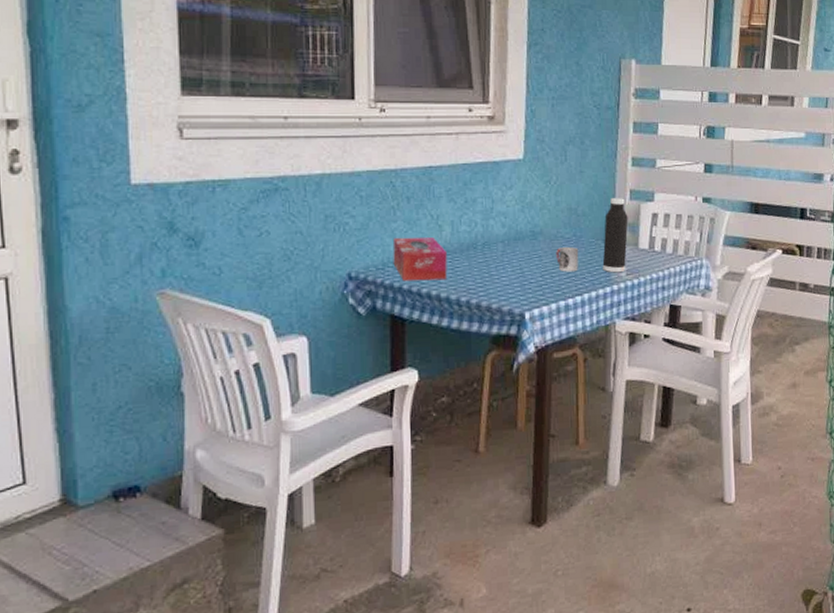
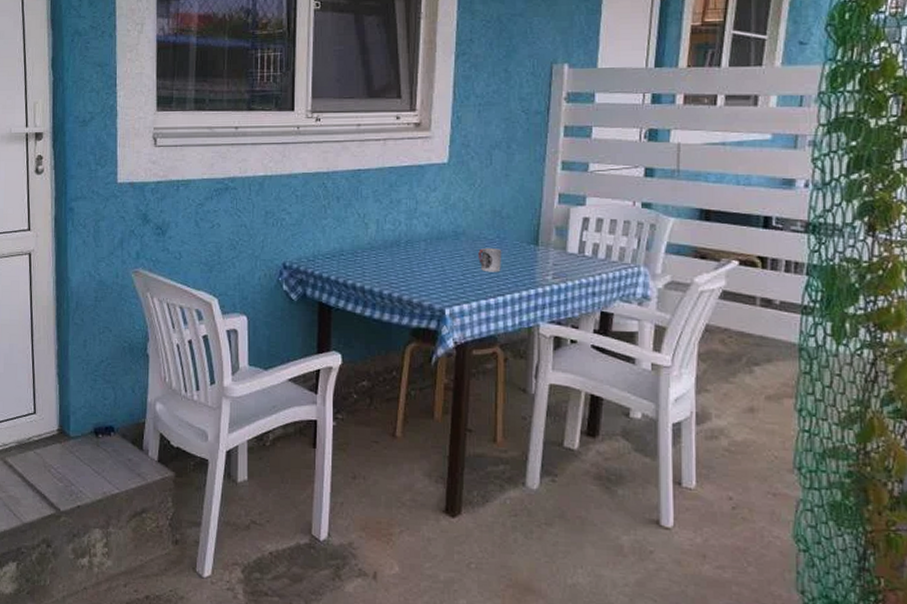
tissue box: present [392,237,447,282] -> none [323,233,372,273]
water bottle: present [602,198,629,273] -> none [527,201,556,276]

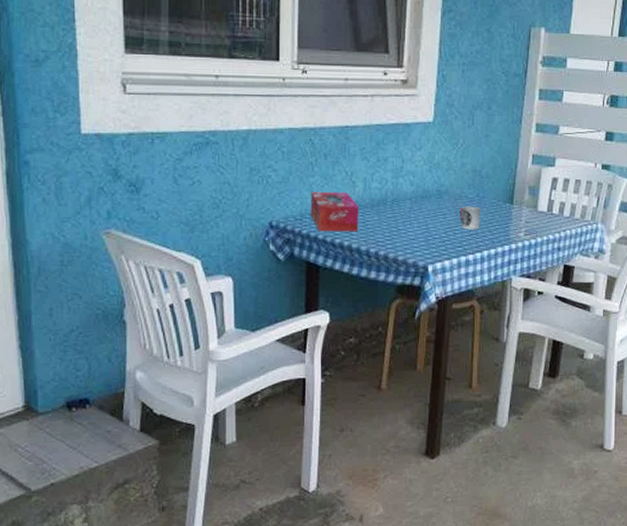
tissue box: none [323,233,372,273] -> present [310,191,359,232]

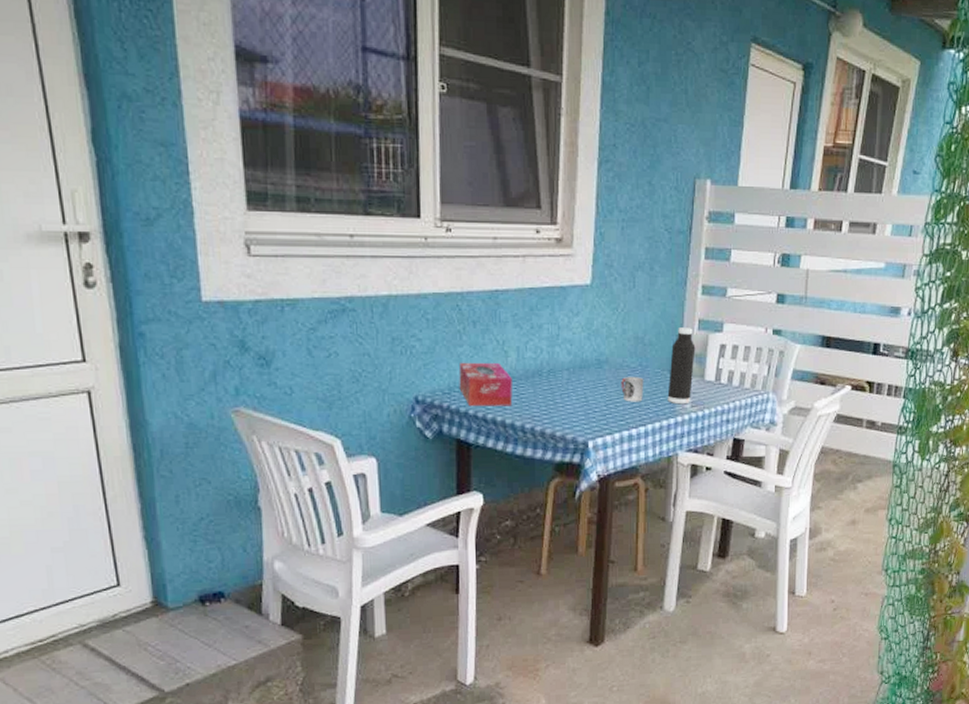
water bottle: none [502,162,529,233] -> present [667,328,696,405]

